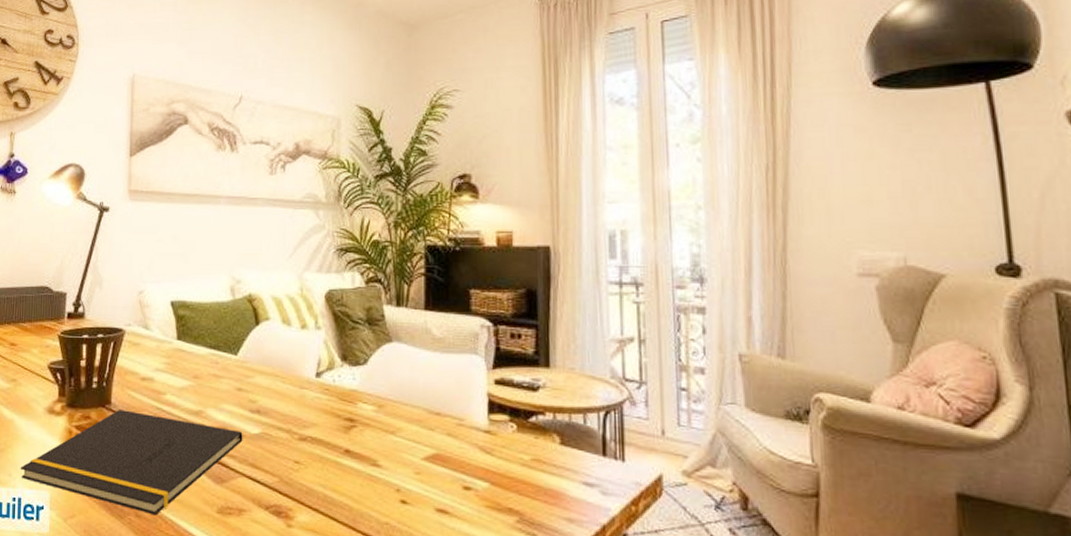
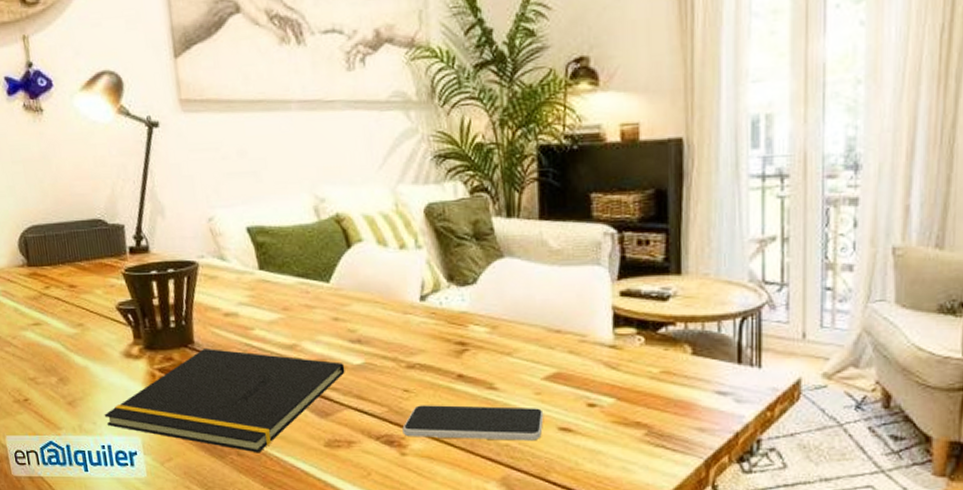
smartphone: none [290,477,423,521] -> present [402,405,544,441]

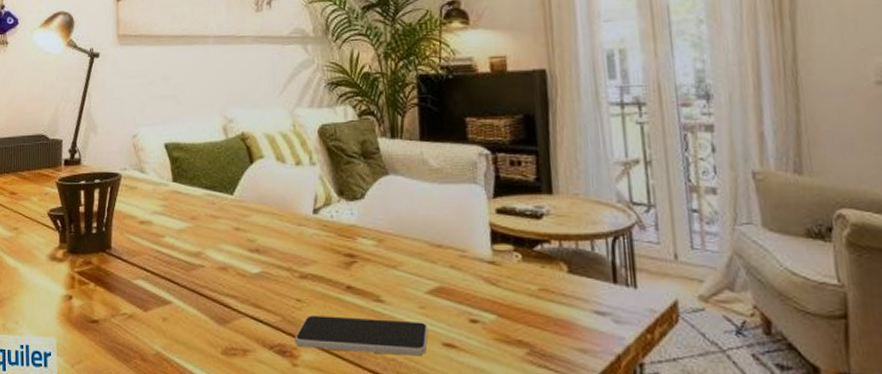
notepad: present [104,349,345,453] -> none [26,254,244,359]

